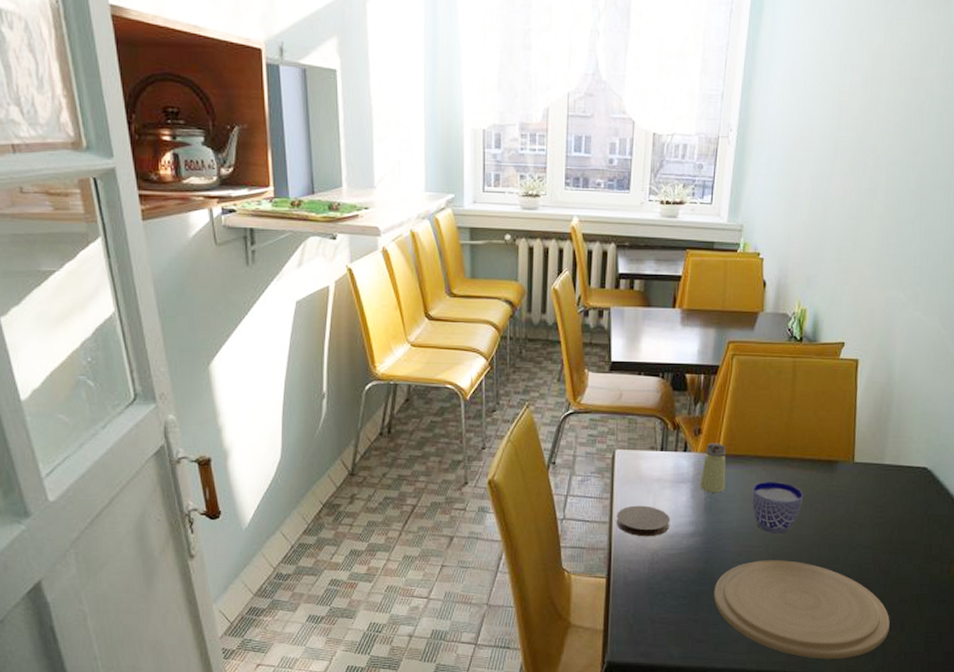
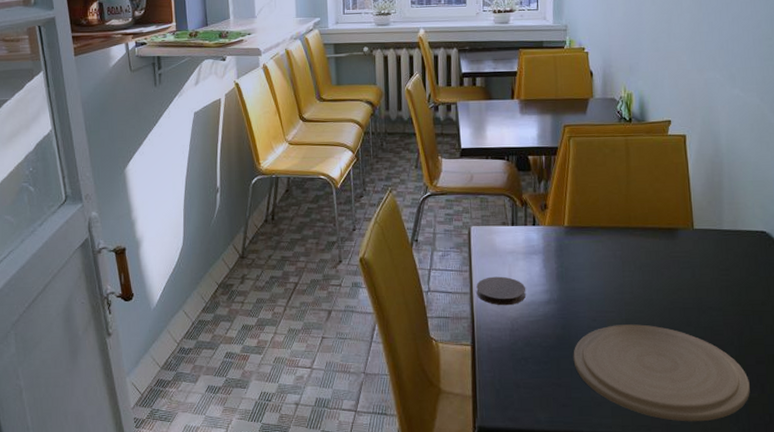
saltshaker: present [700,443,726,493] -> none [550,216,575,263]
cup: present [752,481,804,534] -> none [600,249,650,299]

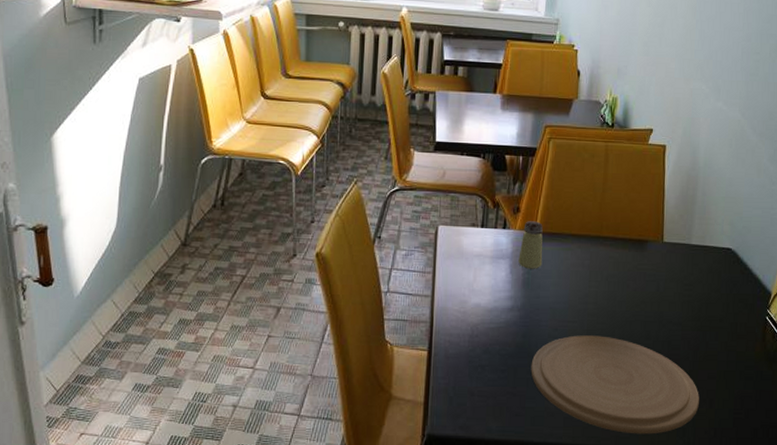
coaster: present [476,276,526,306] -> none [438,280,490,311]
saltshaker: none [550,216,575,263] -> present [518,221,543,269]

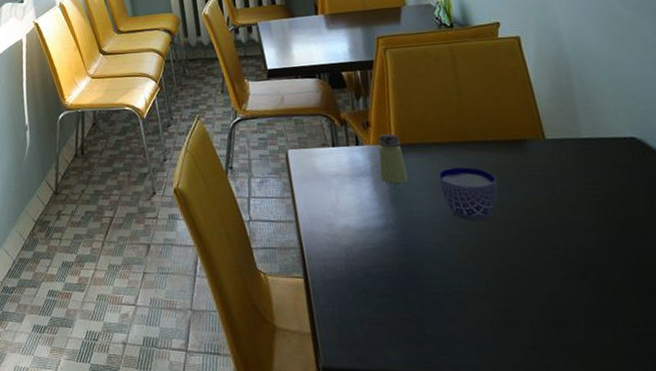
plate: present [530,335,699,435] -> none [421,249,648,362]
cup: none [567,258,617,310] -> present [437,166,498,222]

